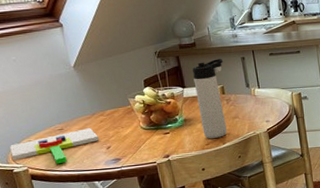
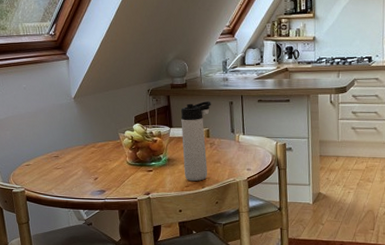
chopping board: present [10,128,100,165] -> none [12,158,89,189]

